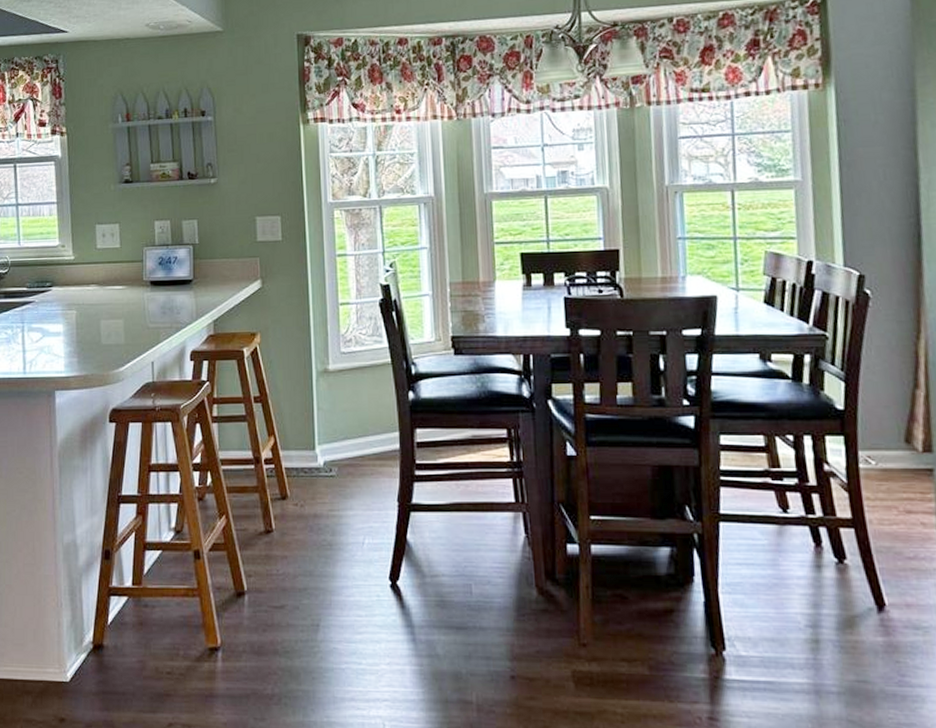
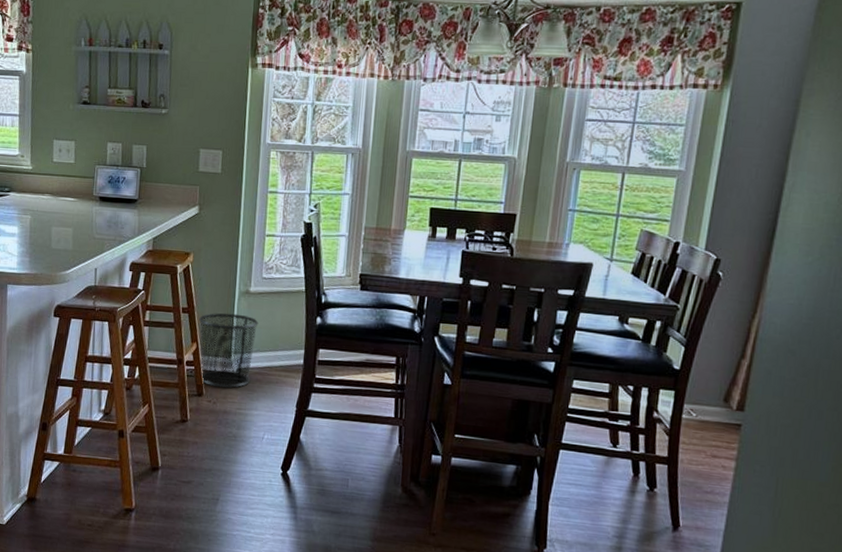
waste bin: none [274,397,343,487] -> present [199,313,259,388]

